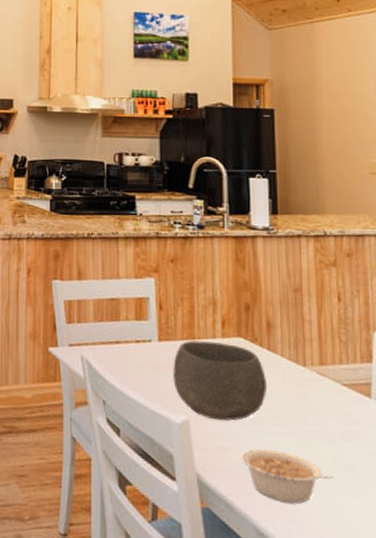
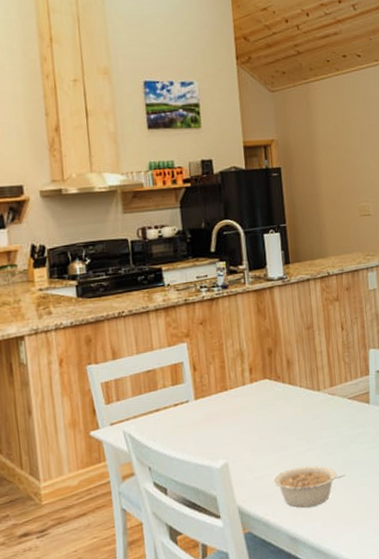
bowl: present [173,340,268,421] -> none [210,387,291,456]

